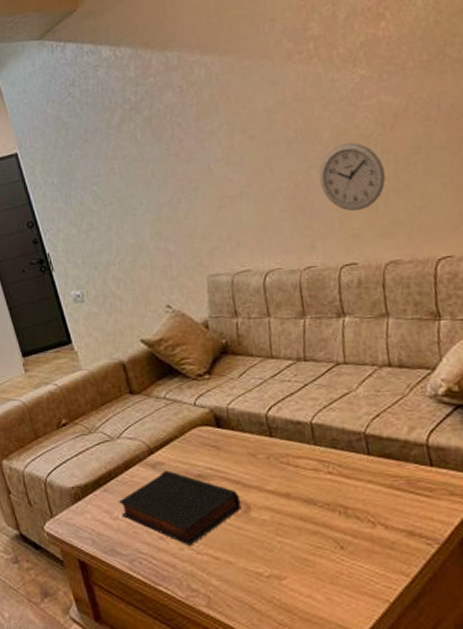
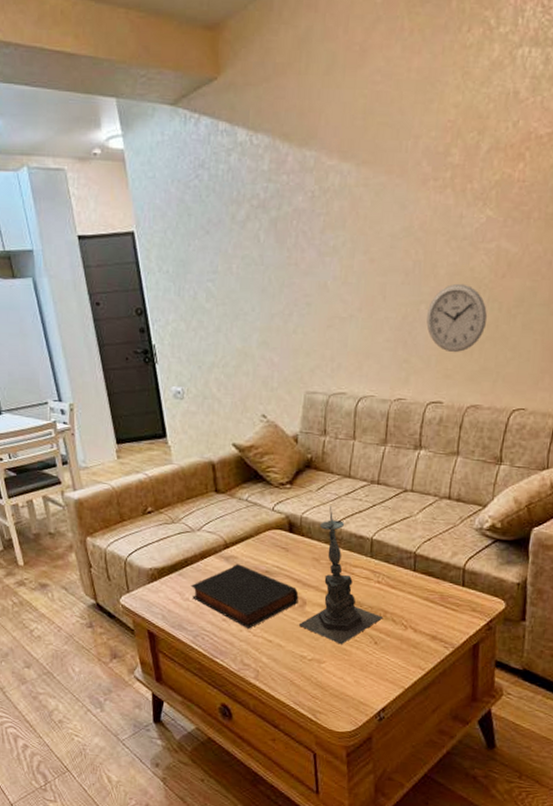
candle holder: none [246,391,345,554] -> present [298,505,384,645]

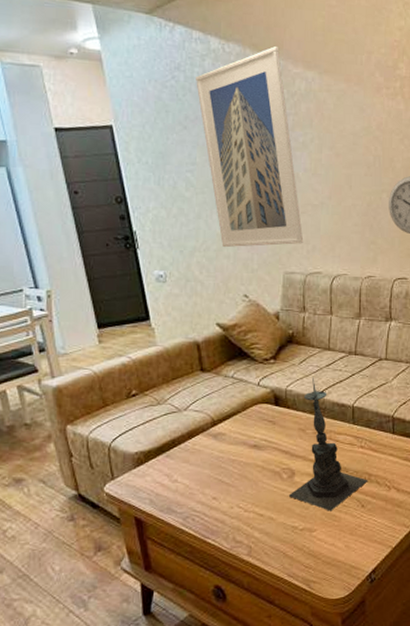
book: present [190,564,299,629] -> none [178,440,287,505]
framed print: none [220,135,329,364] -> present [196,47,304,248]

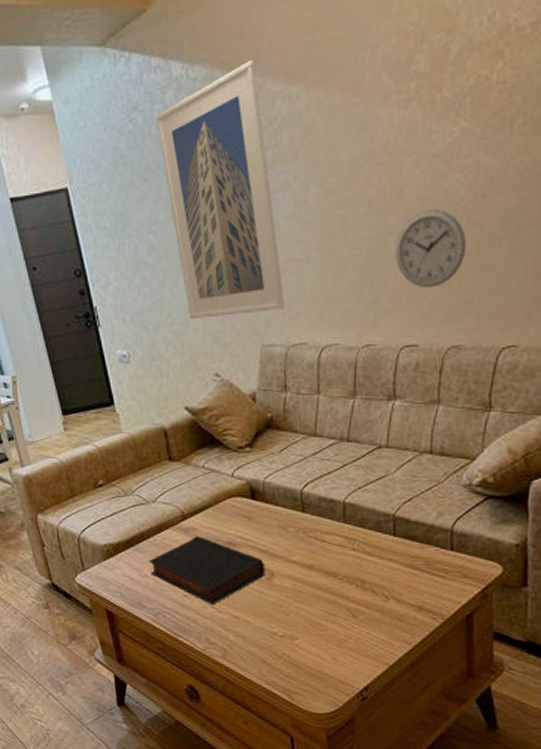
book: none [178,440,287,505] -> present [148,536,266,605]
candle holder: present [288,377,368,511] -> none [266,467,362,619]

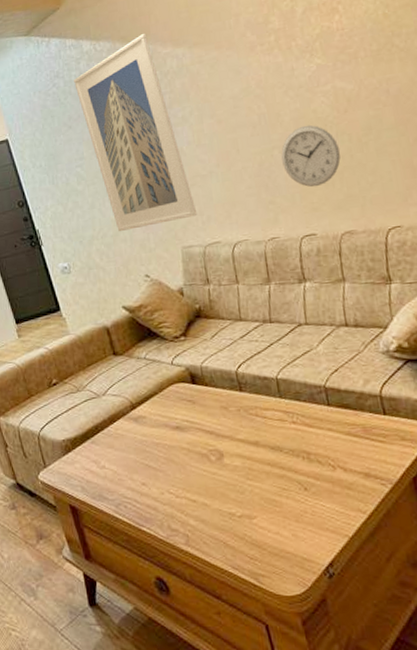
book: present [148,536,266,605] -> none [104,423,215,490]

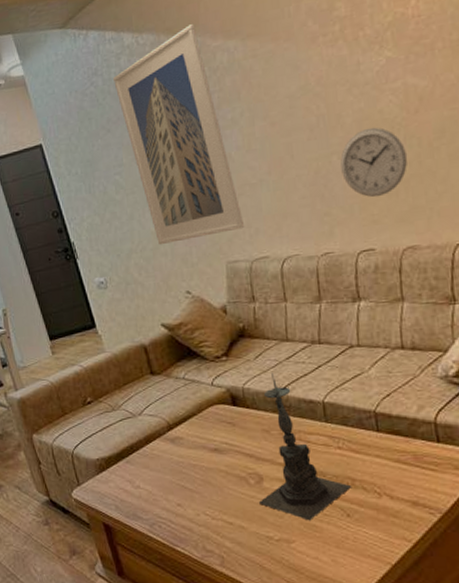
candle holder: none [219,350,308,496] -> present [258,372,352,521]

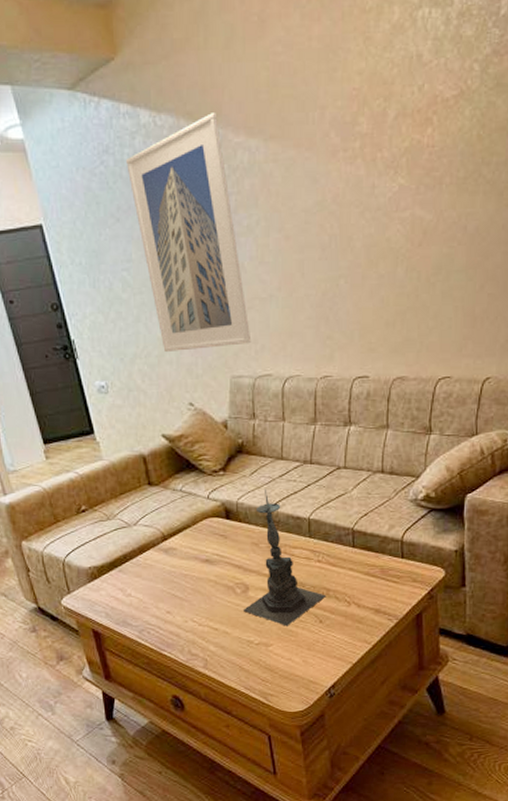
wall clock: present [340,127,408,198] -> none [347,255,407,326]

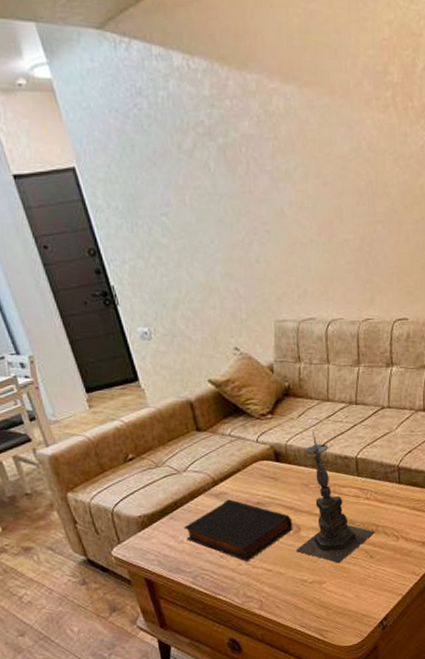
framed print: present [126,113,252,353] -> none [160,58,294,298]
book: none [131,555,241,619] -> present [183,499,293,562]

